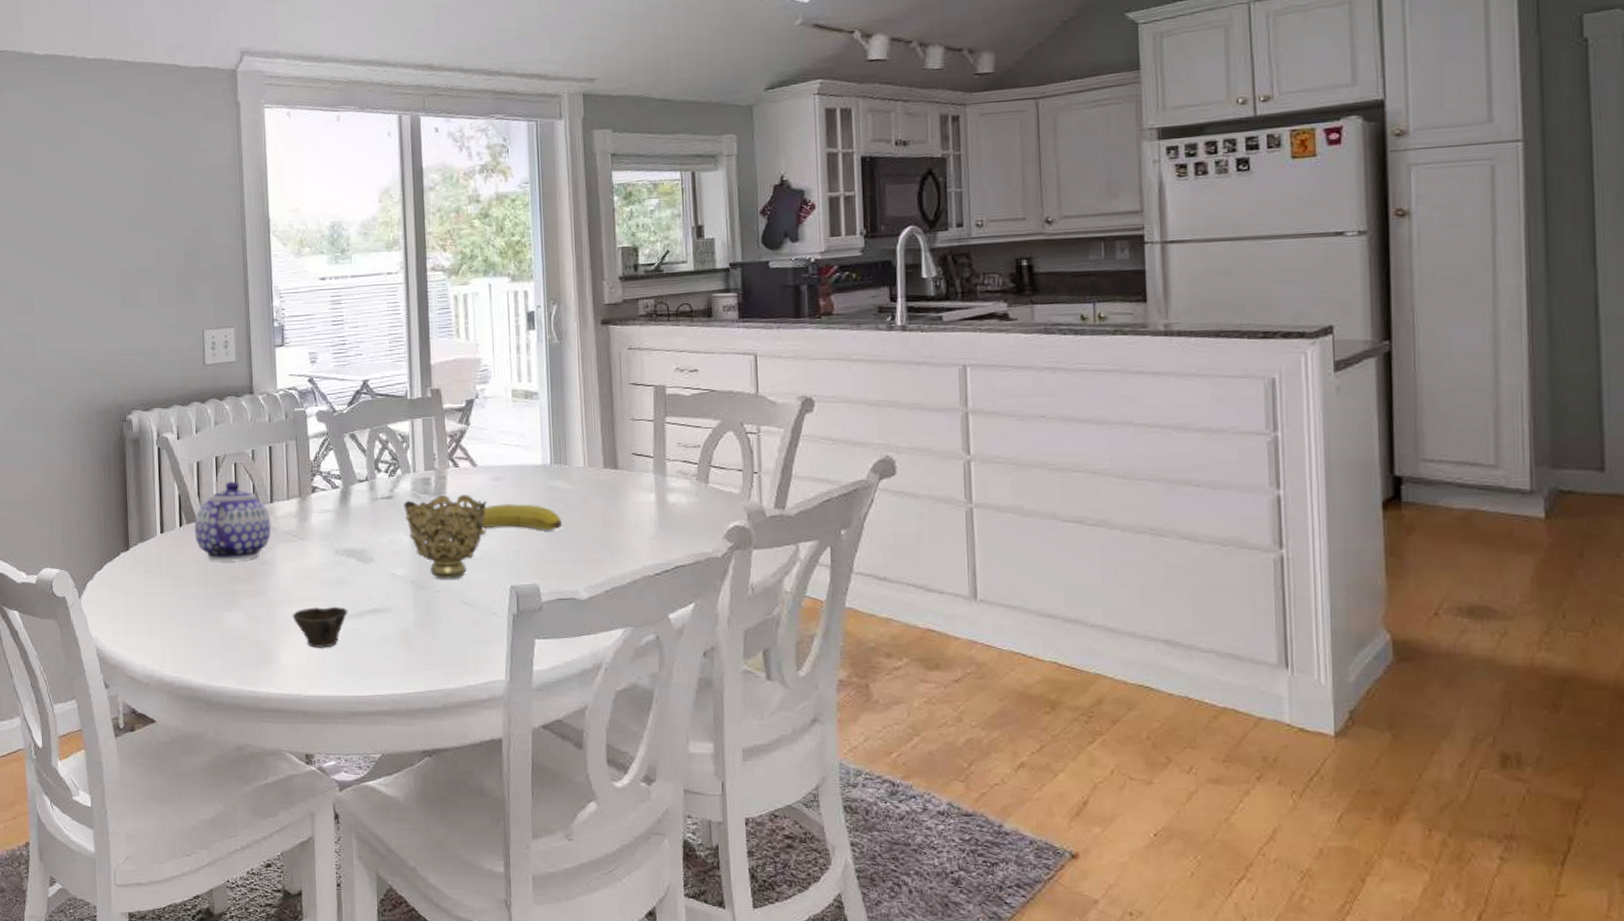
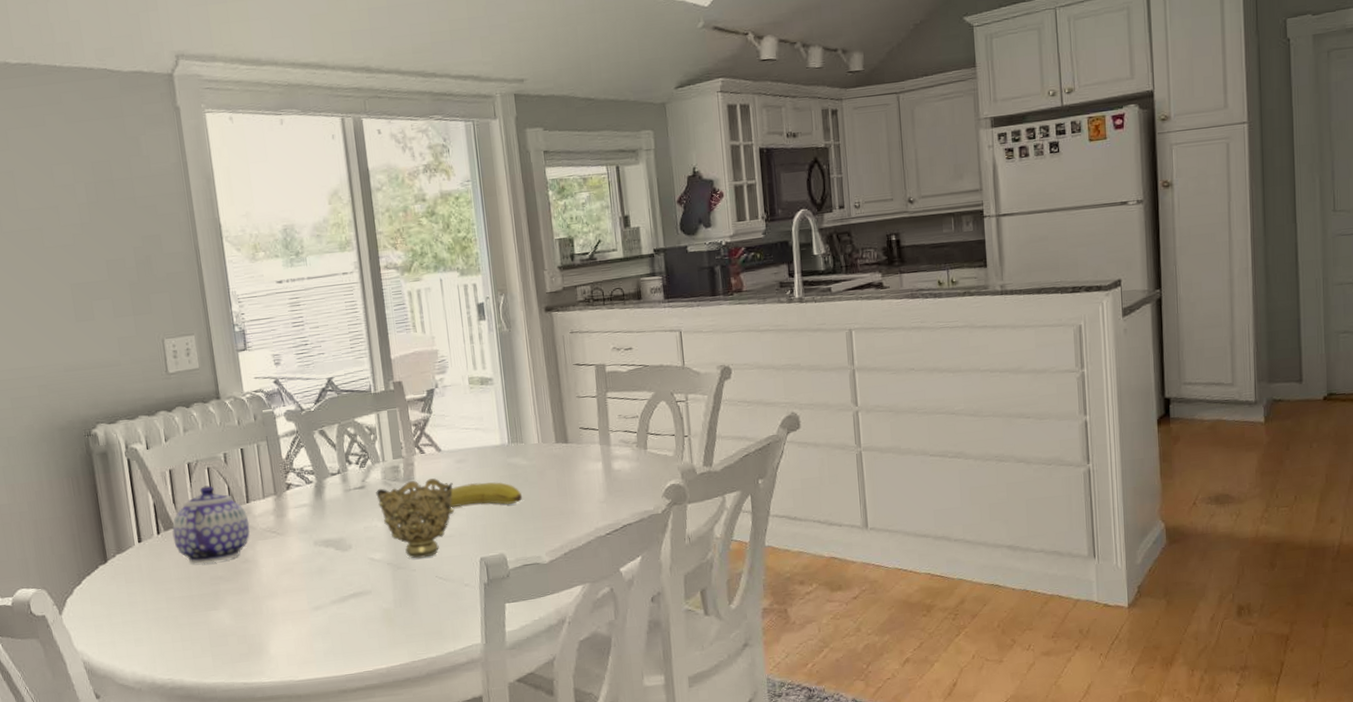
cup: present [292,606,348,649] -> none [277,594,332,635]

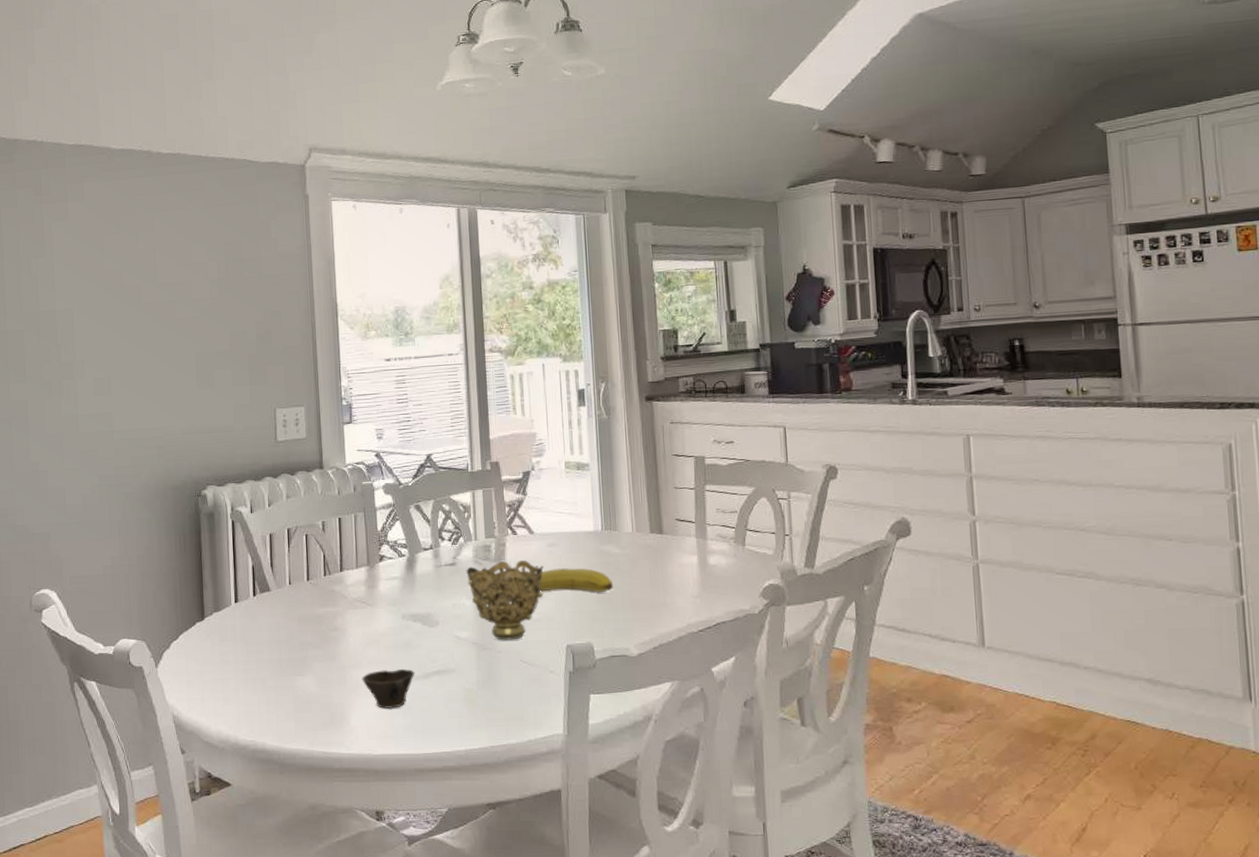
teapot: present [172,485,250,565] -> none [267,552,341,629]
cup: none [277,594,332,635] -> present [362,668,415,710]

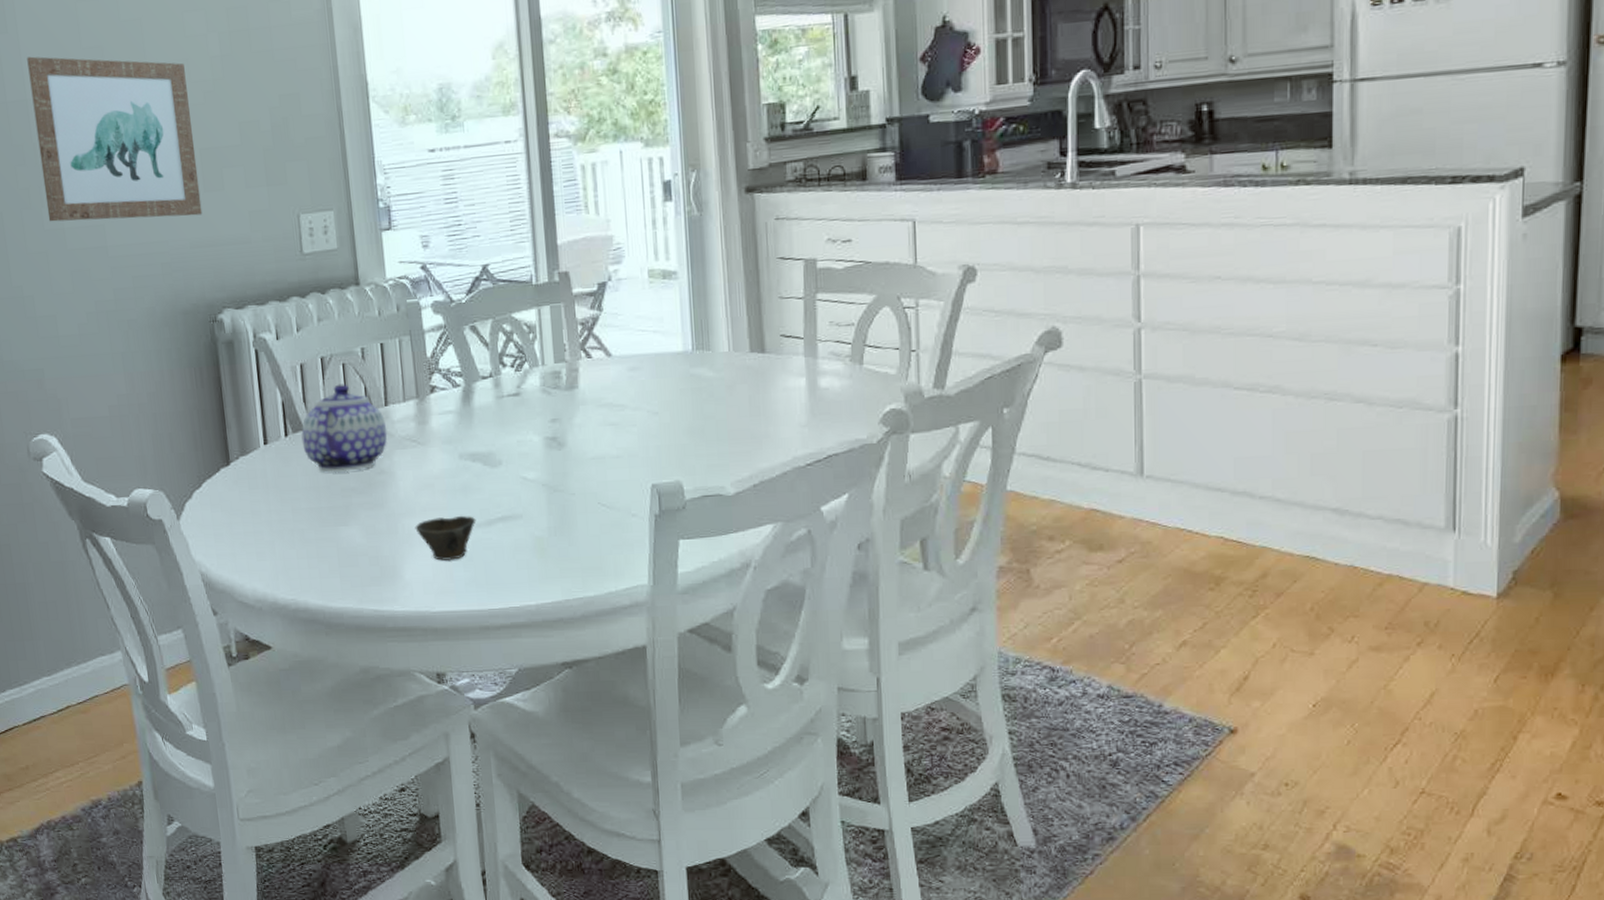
wall art: none [59,276,195,410] -> present [27,56,203,222]
teapot: none [267,552,341,629] -> present [301,384,388,473]
decorative bowl: present [466,560,544,640] -> none [532,388,624,481]
fruit: present [540,567,614,592] -> none [619,395,707,424]

